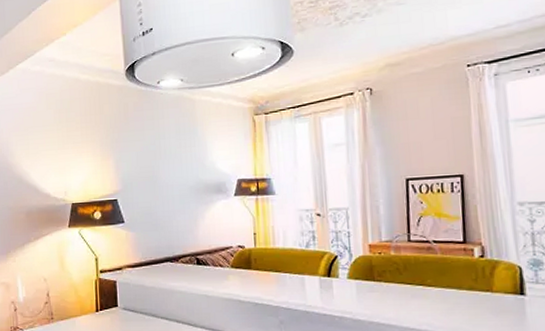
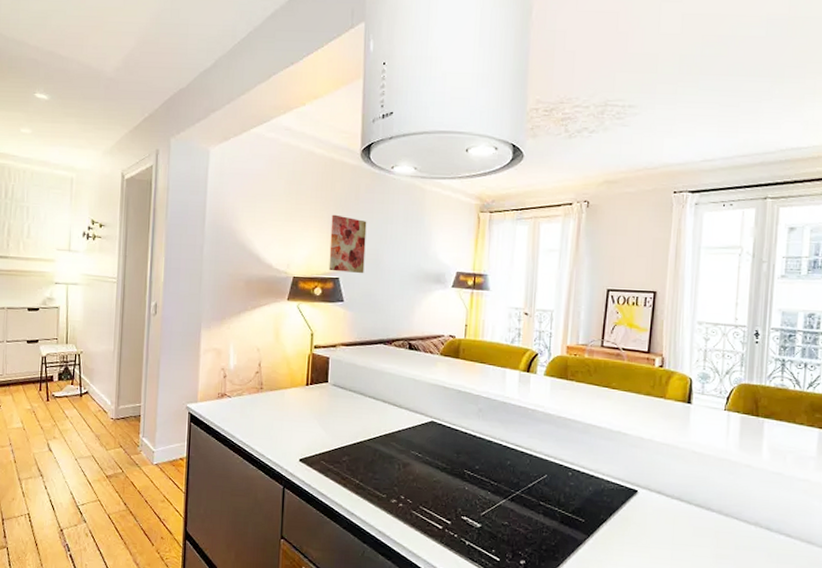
wall art: none [103,136,142,194] -> present [328,214,367,274]

